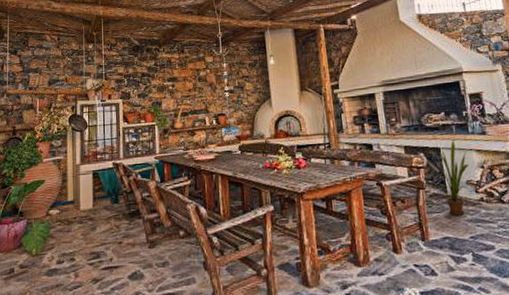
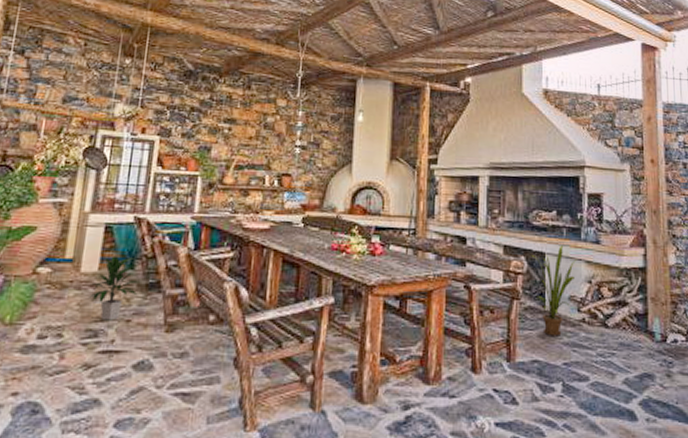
indoor plant: none [89,194,126,245] -> present [89,256,143,321]

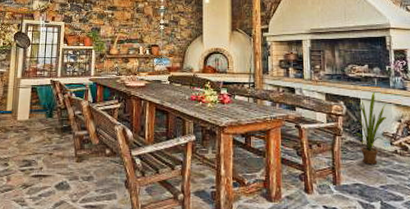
indoor plant: present [89,256,143,321] -> none [24,108,59,154]

